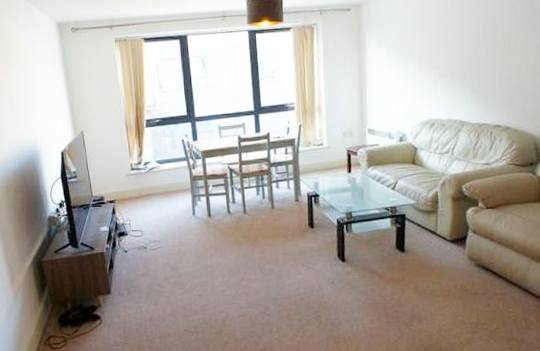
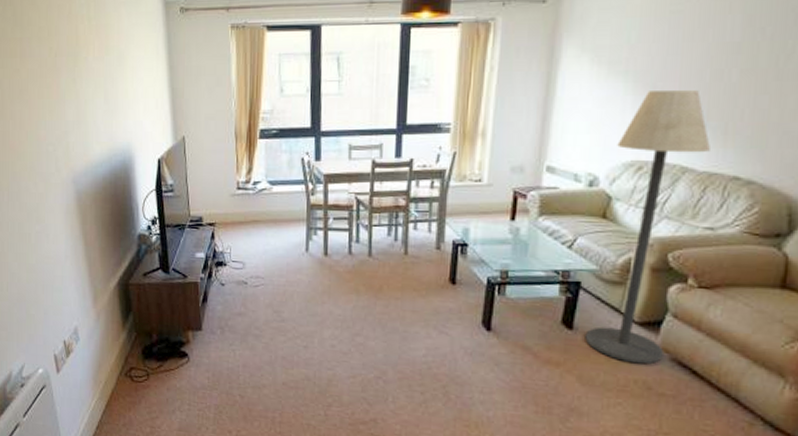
floor lamp: none [414,66,477,272] -> present [585,90,710,364]

